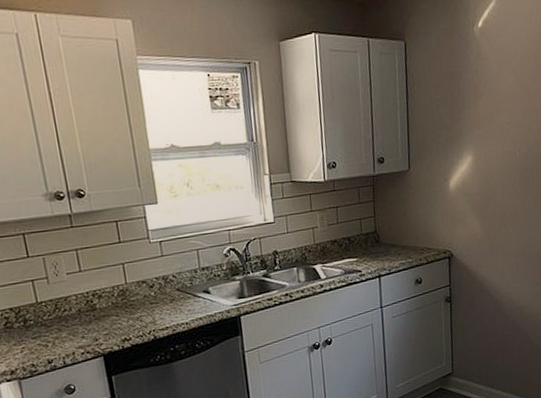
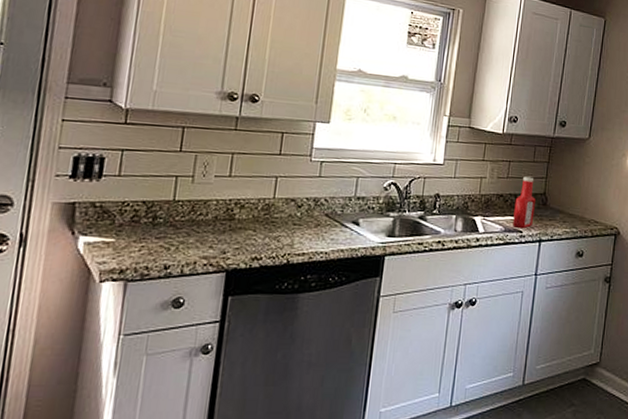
ketchup bottle: none [349,218,370,268] -> present [513,176,536,228]

